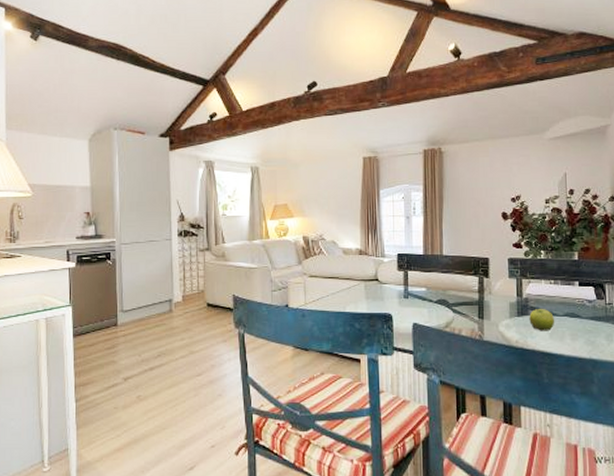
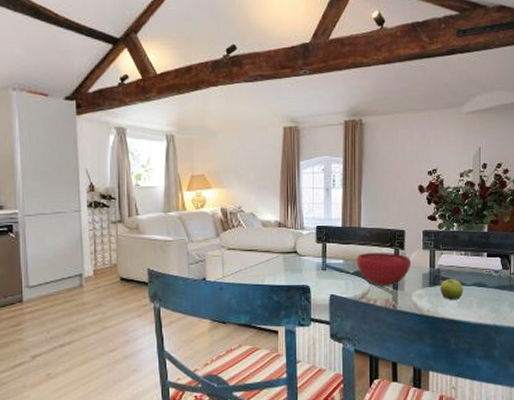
bowl: none [439,280,497,315] -> present [356,252,412,286]

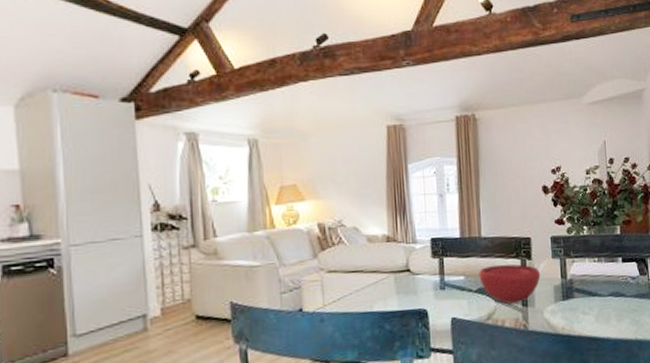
fruit: present [440,279,464,300] -> none [574,290,601,315]

